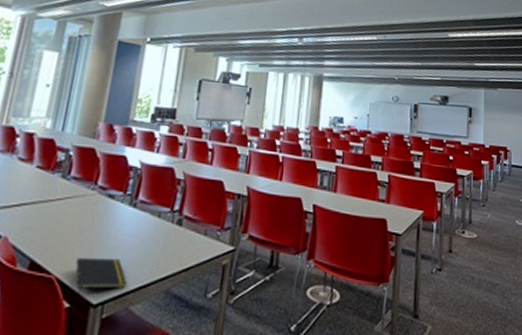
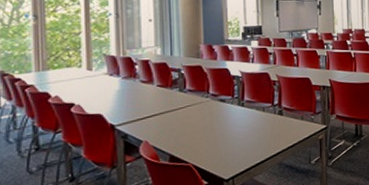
notepad: present [75,258,127,298] -> none [206,146,247,176]

